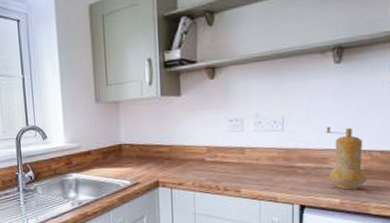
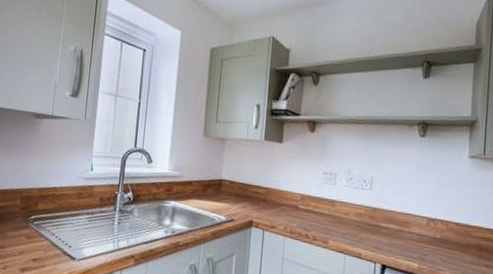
pepper mill: present [326,127,368,190] -> none [409,193,444,257]

